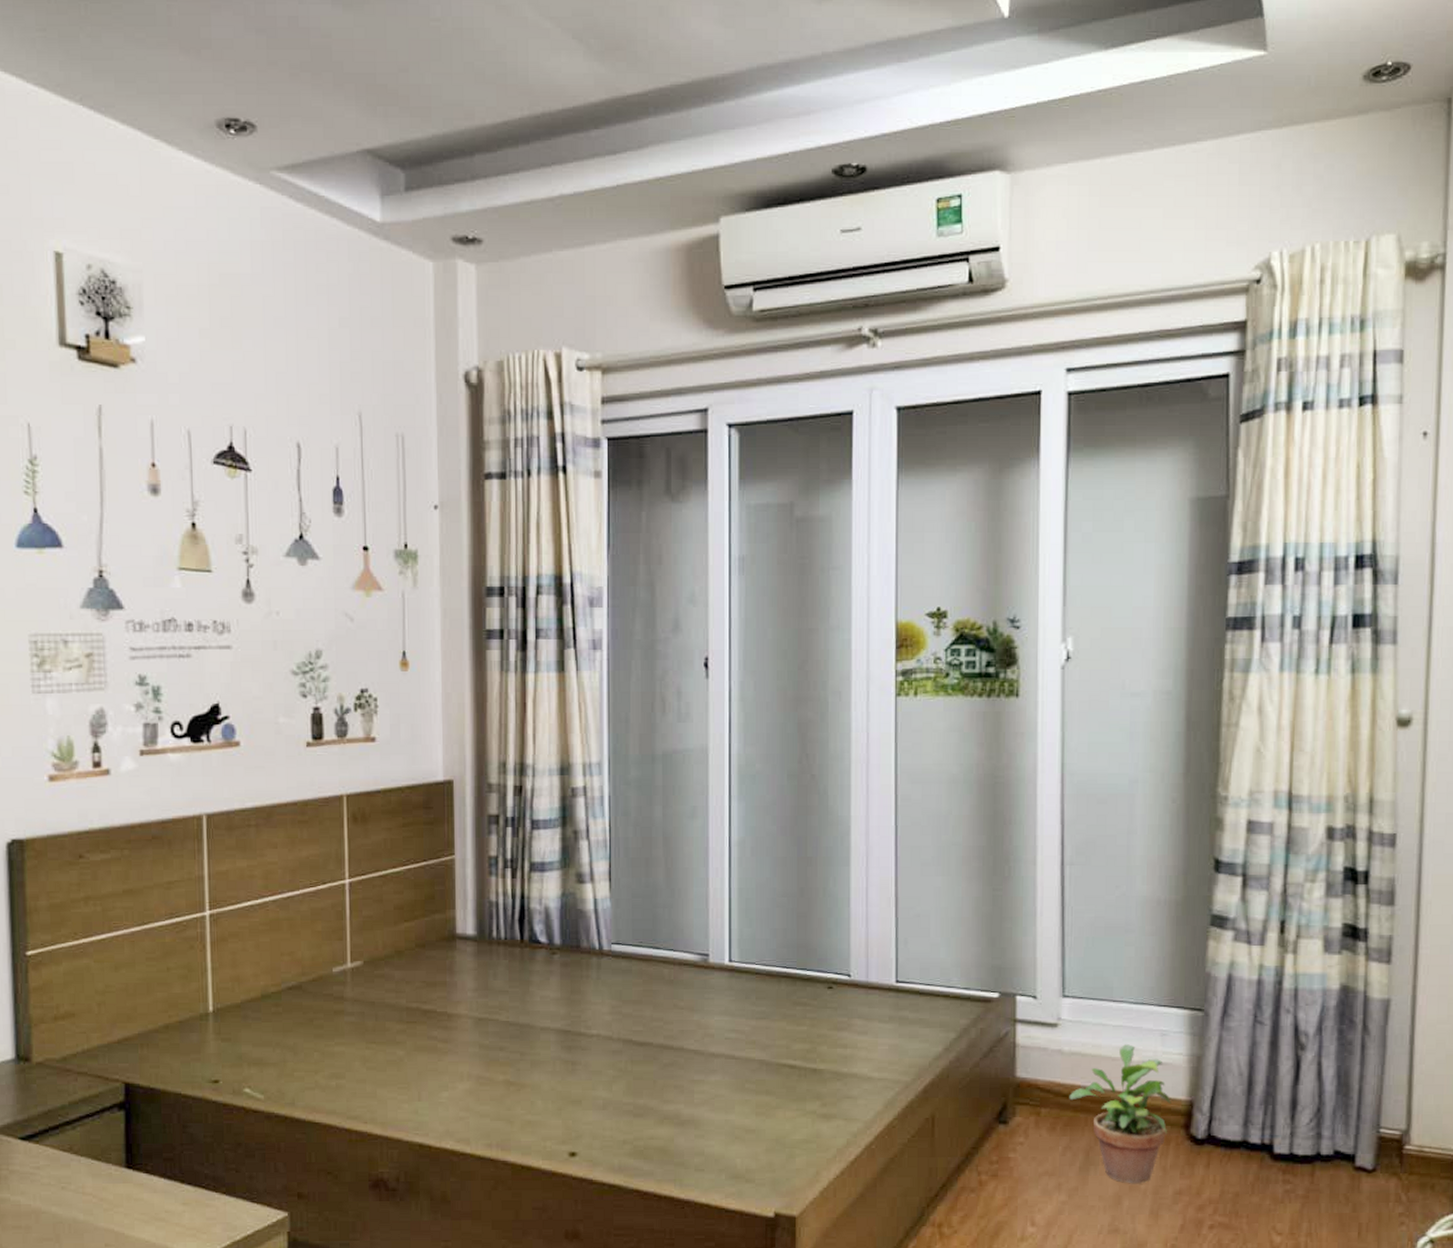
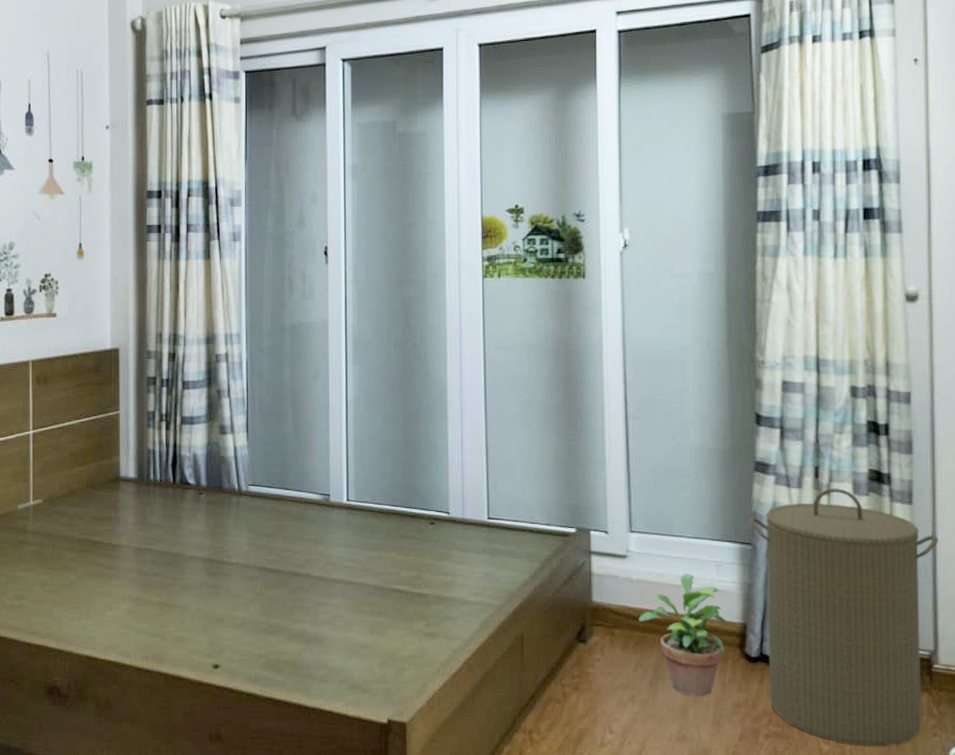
laundry hamper: none [1201,944,1419,1237] -> present [749,487,938,747]

